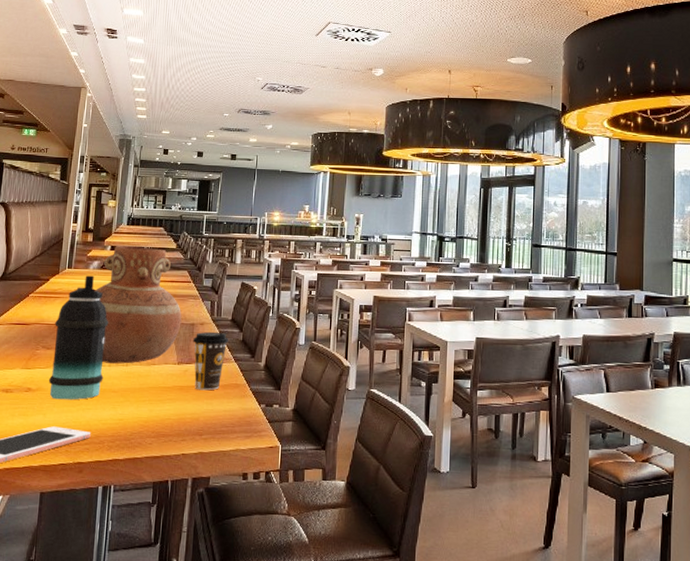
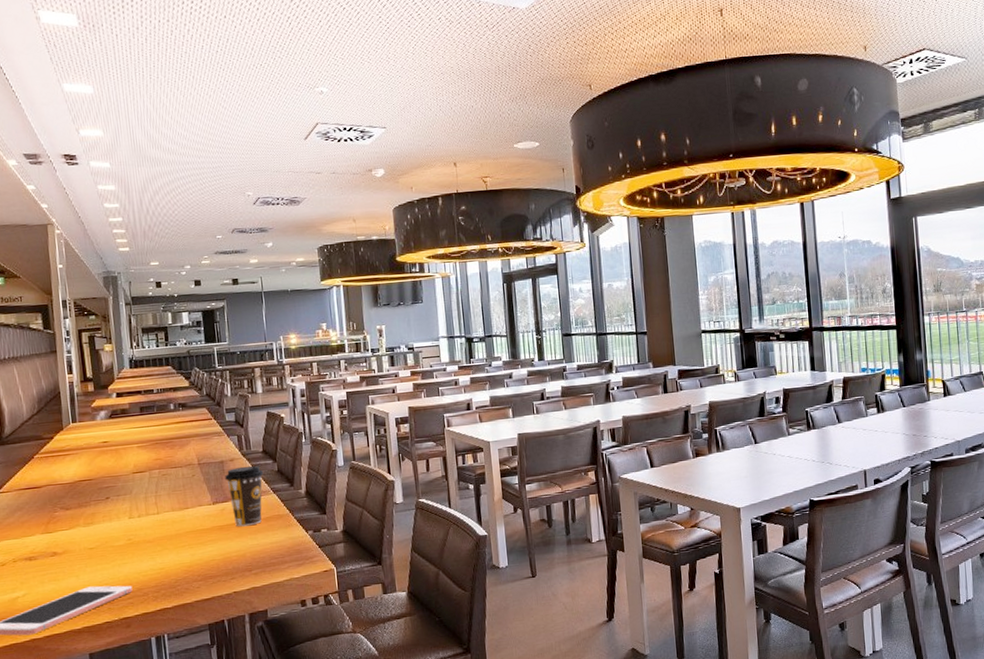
bottle: present [49,275,109,400] -> none [69,427,135,560]
vase: present [95,245,182,364] -> none [108,388,210,515]

